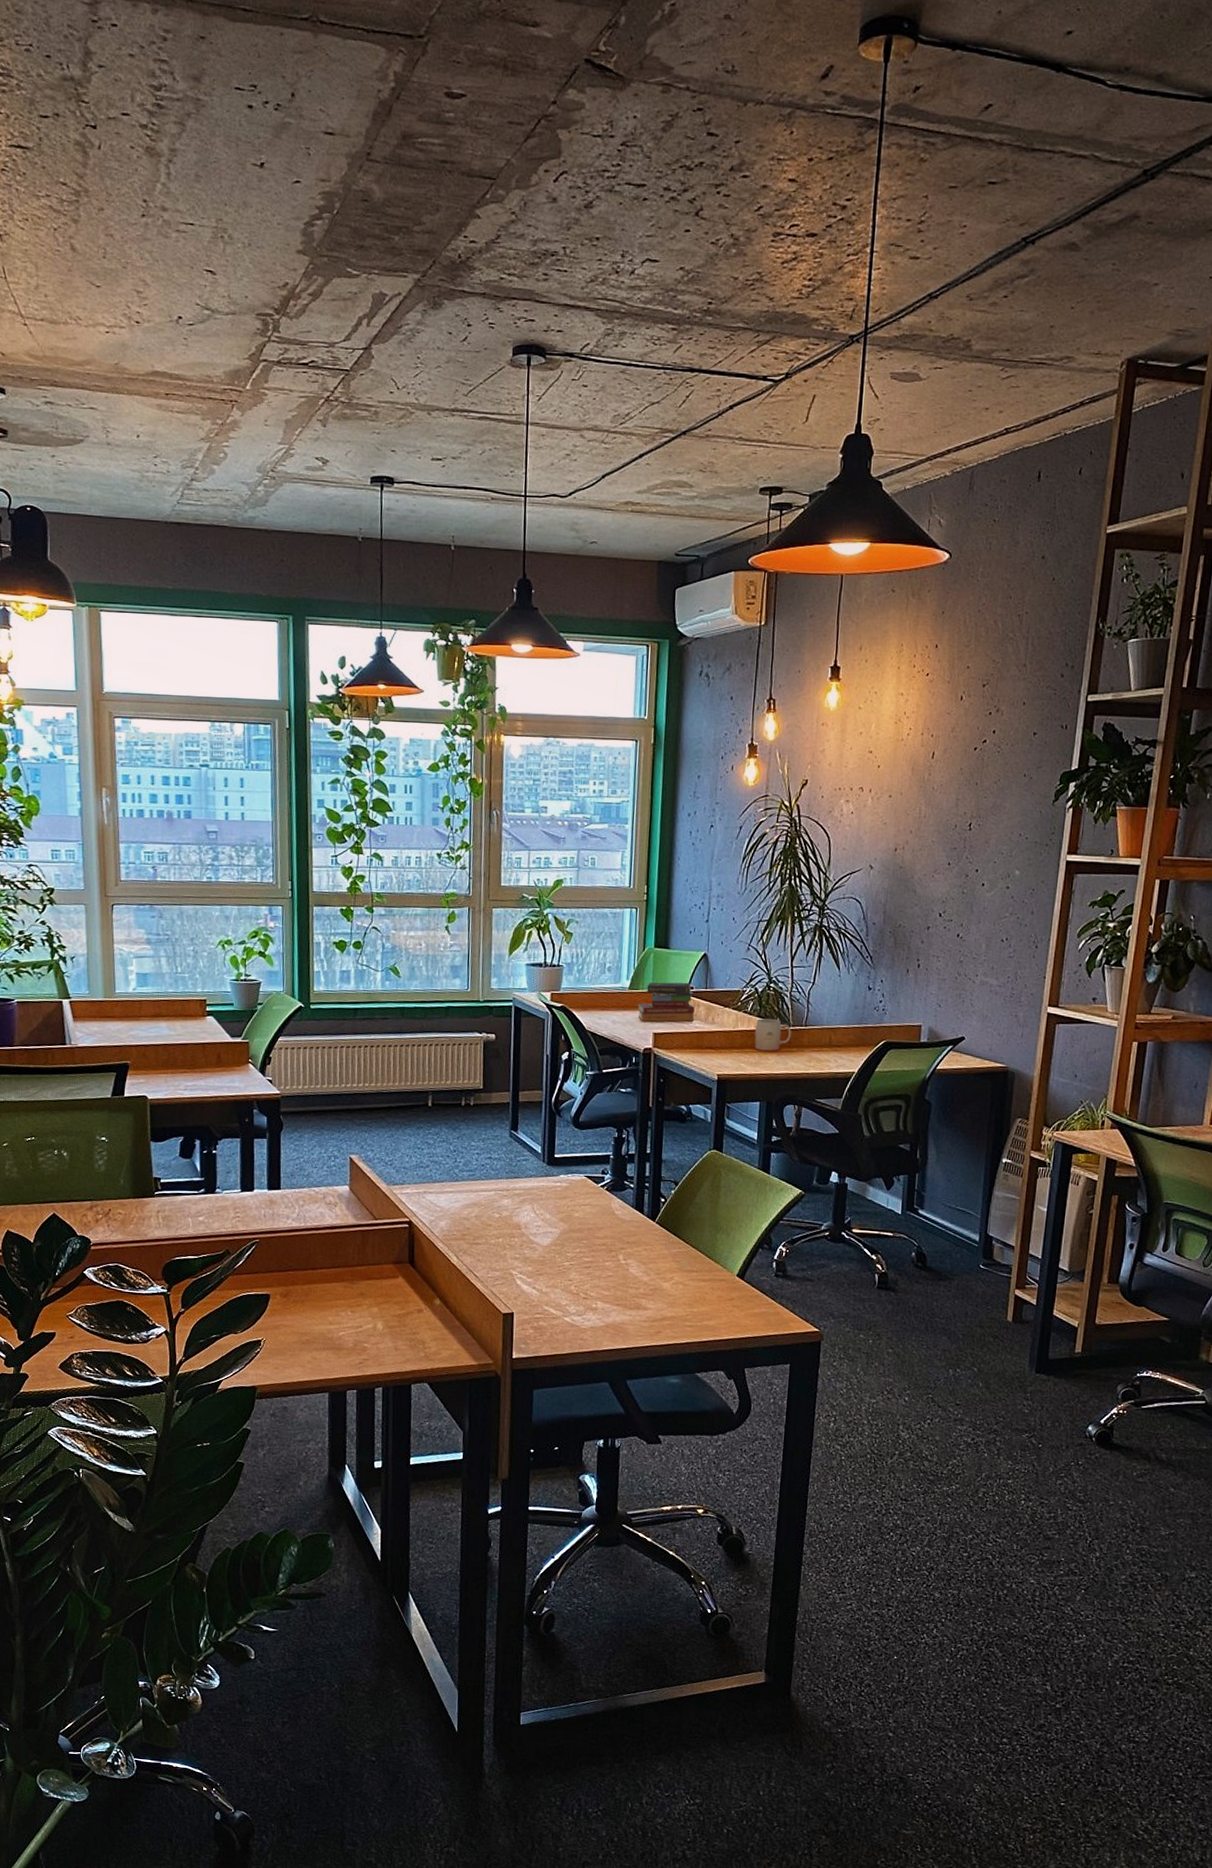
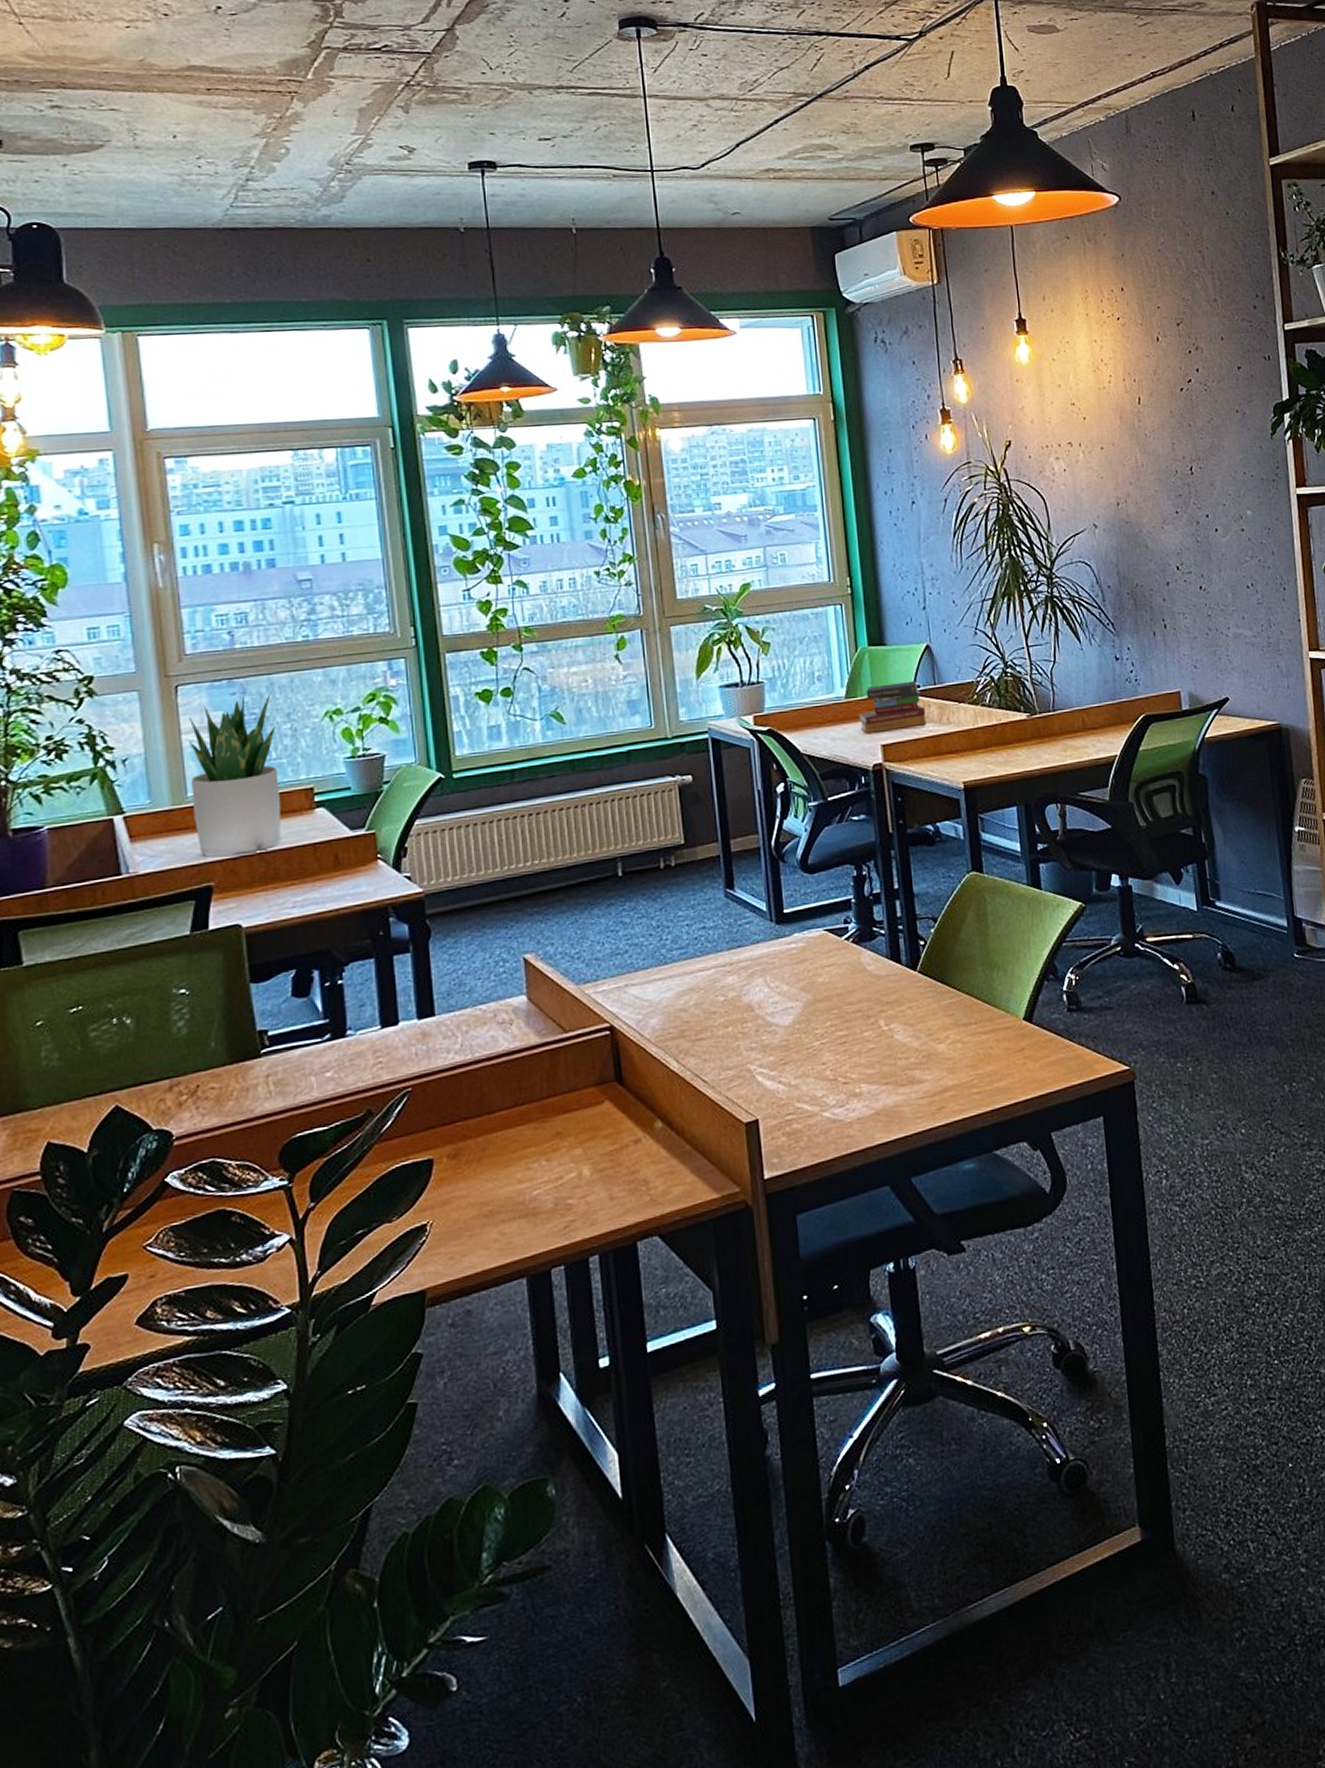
planter: none [118,919,182,1045] -> present [189,691,282,858]
mug: present [754,1018,791,1051] -> none [998,708,1040,747]

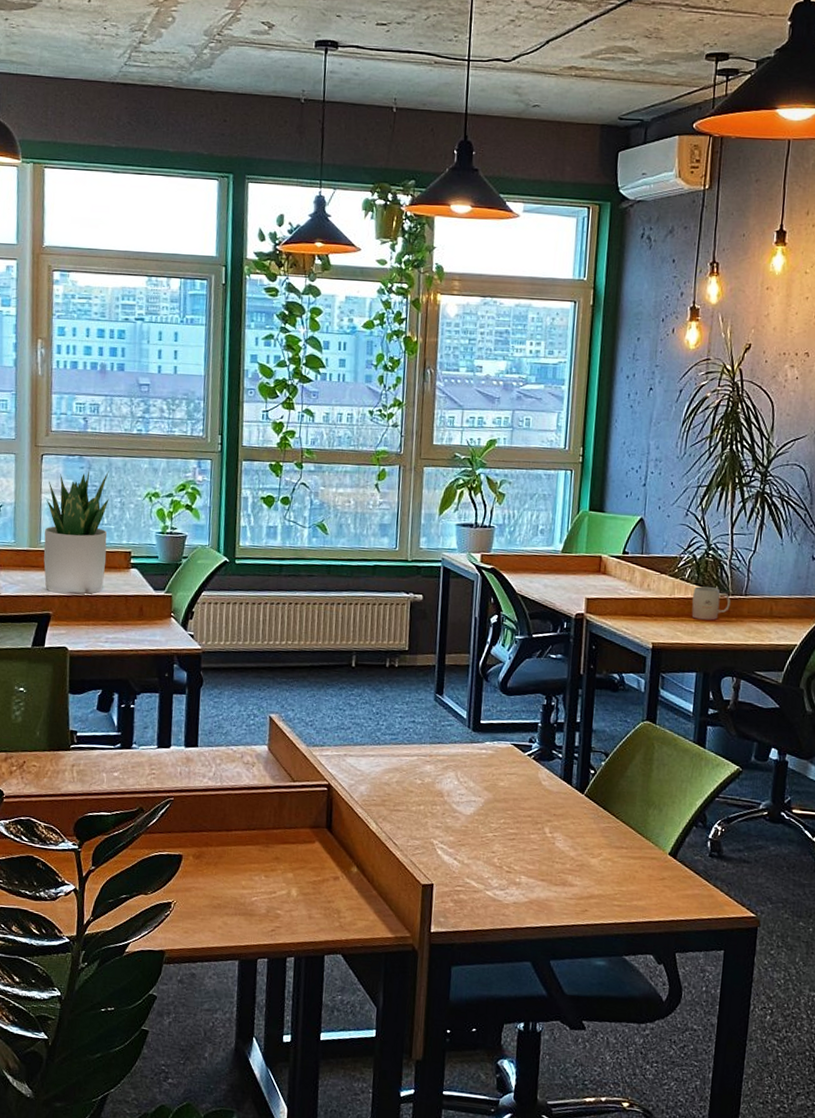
books: present [858,680,926,733] -> none [570,546,630,588]
mug: none [998,708,1040,747] -> present [691,586,731,621]

